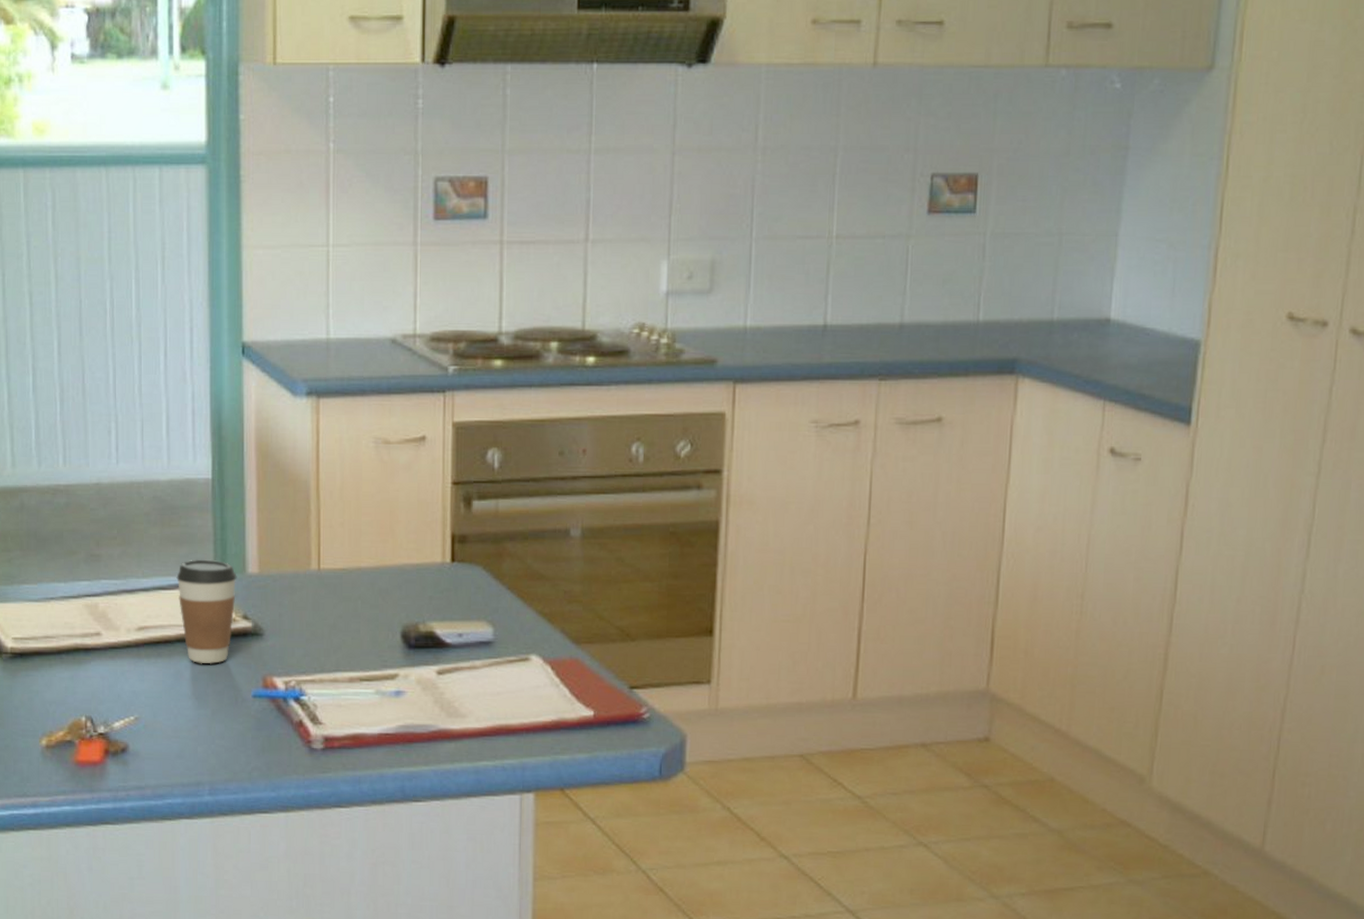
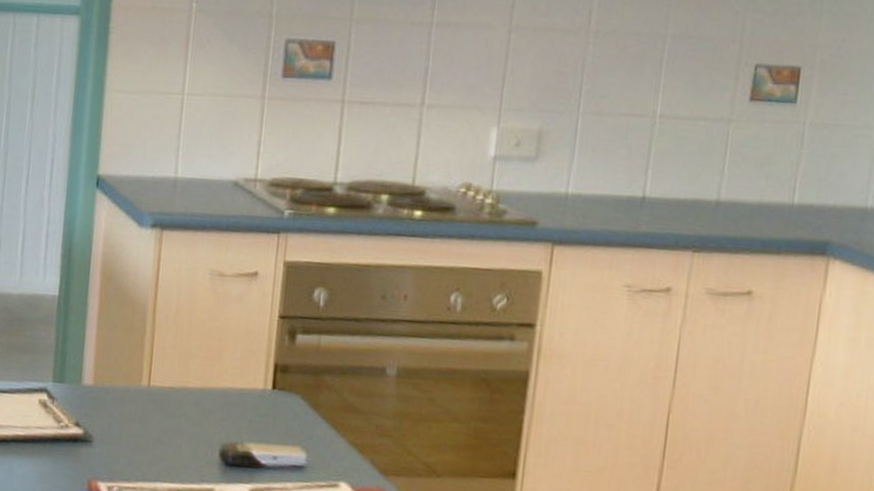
coffee cup: present [176,559,237,665] -> none [18,367,73,465]

